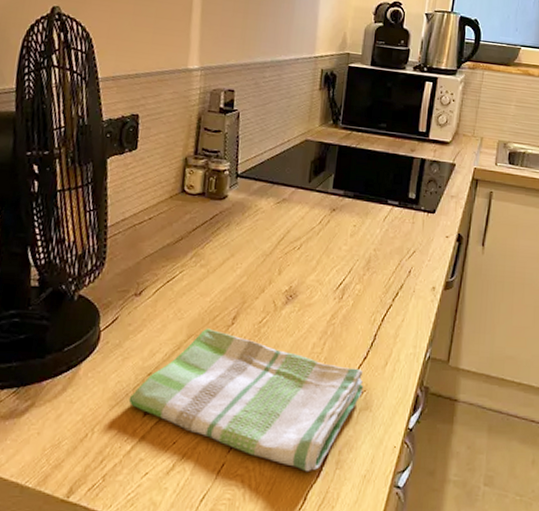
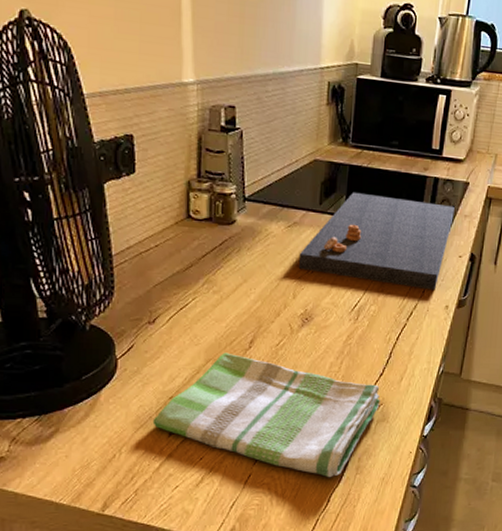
cutting board: none [285,171,441,271] -> present [298,192,455,291]

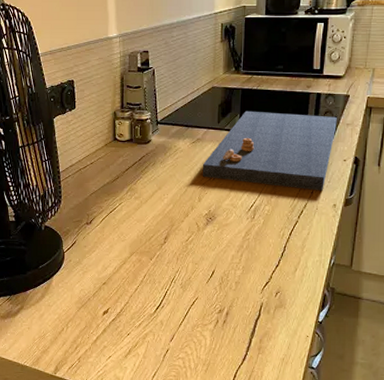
dish towel: present [152,352,380,478] -> none [91,247,277,356]

